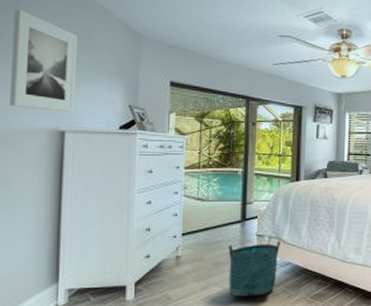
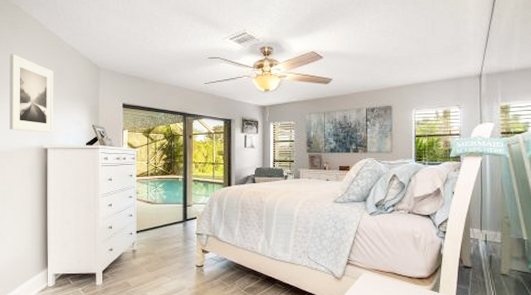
storage basket: present [228,241,280,297] -> none [174,239,216,287]

